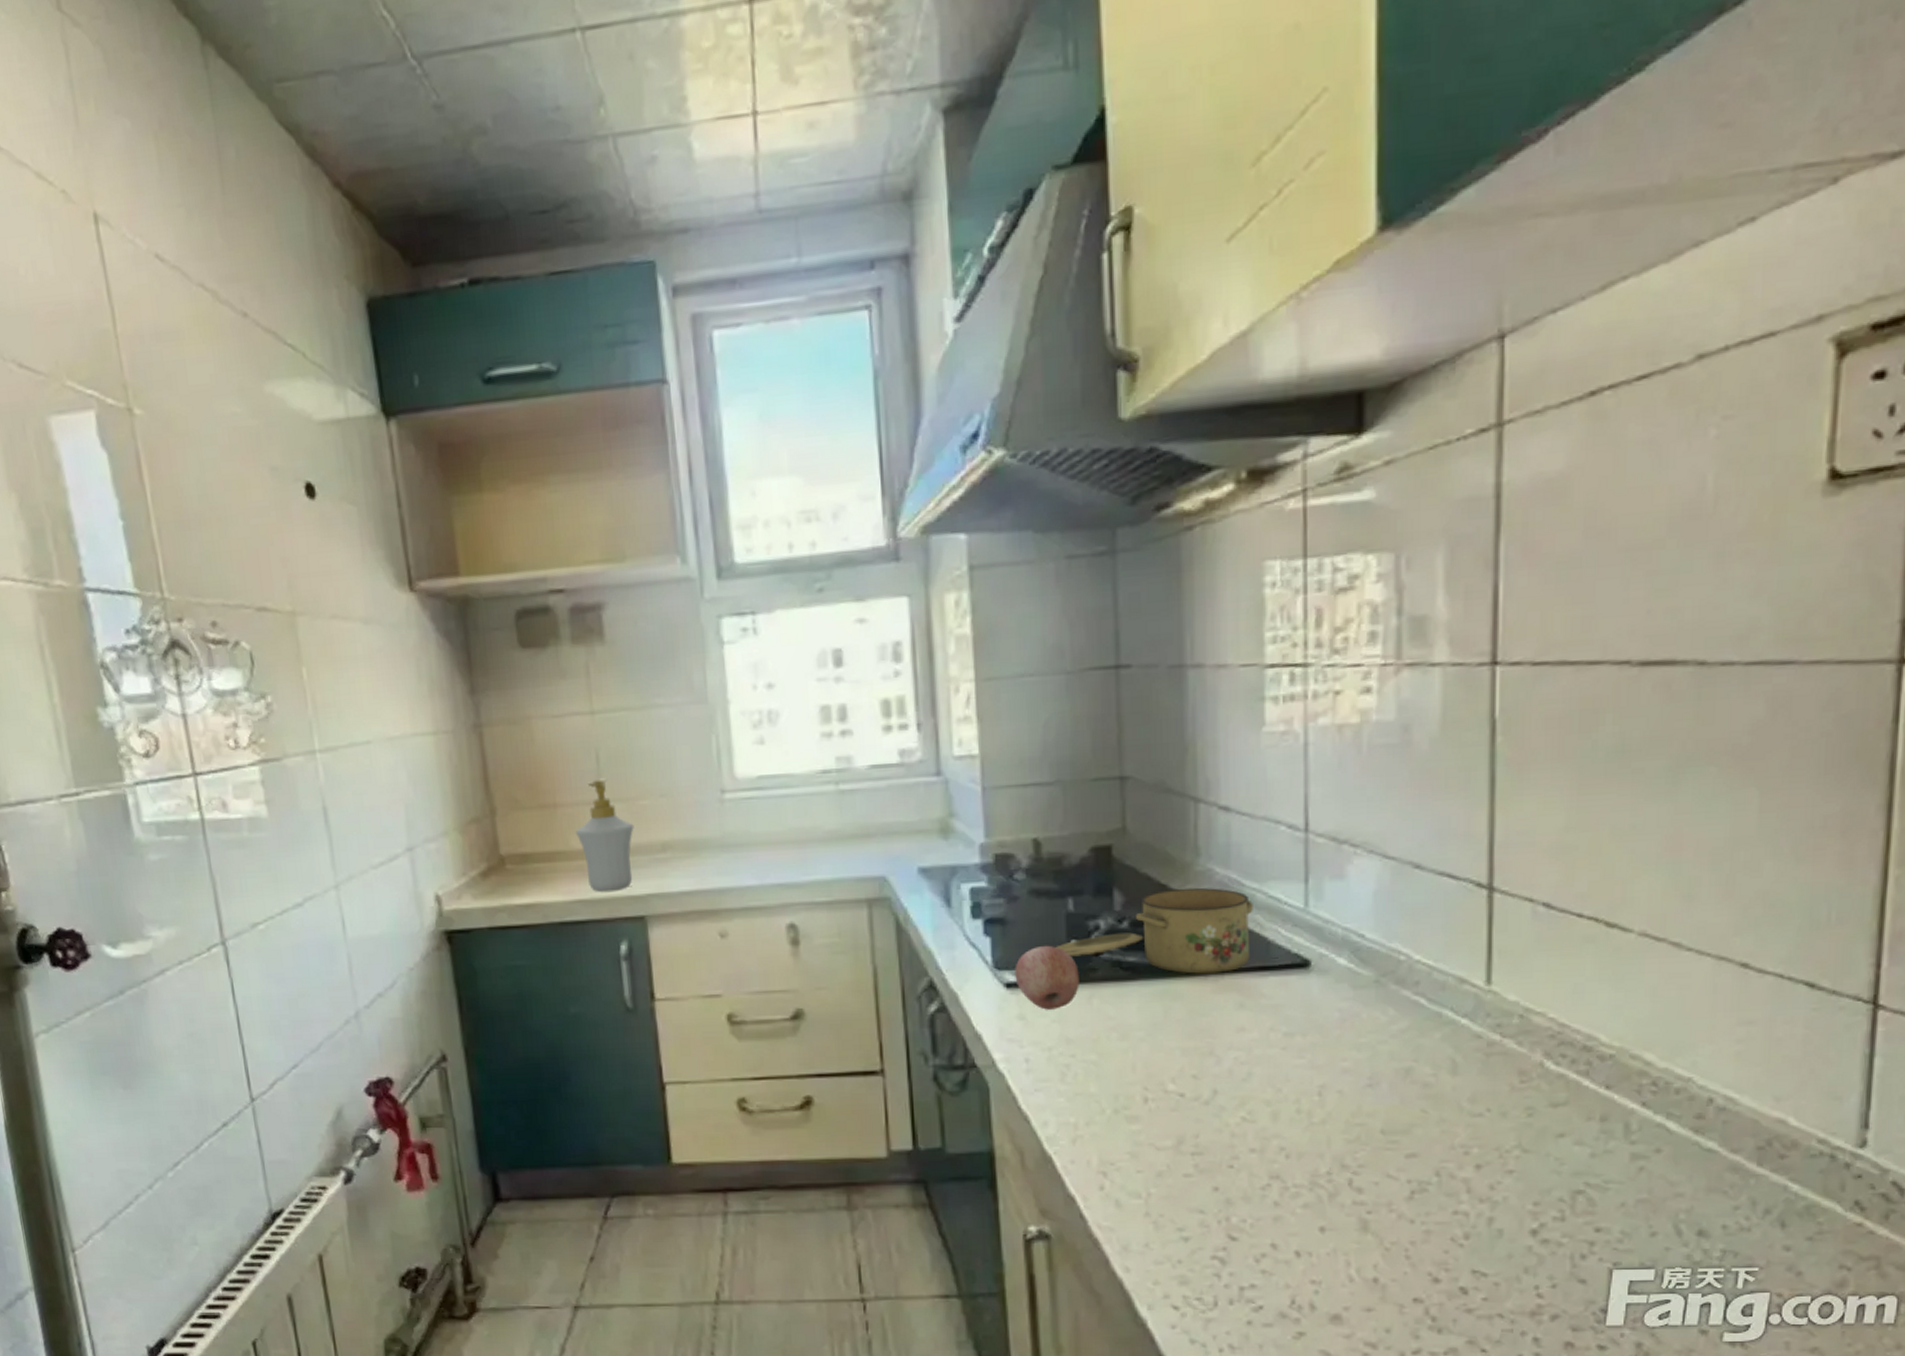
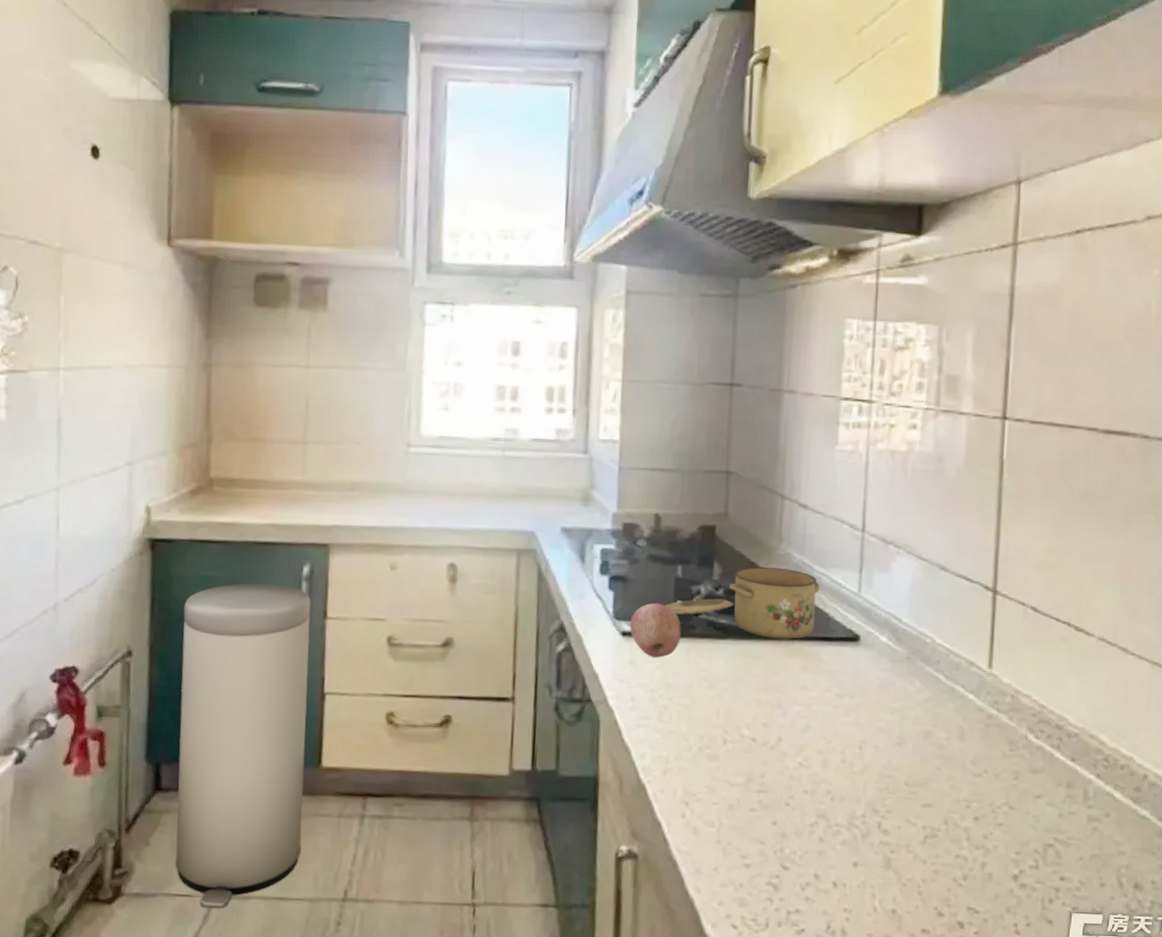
pedal bin: none [494,967,662,1320] -> present [175,583,311,909]
soap bottle: present [576,778,634,893] -> none [279,422,330,521]

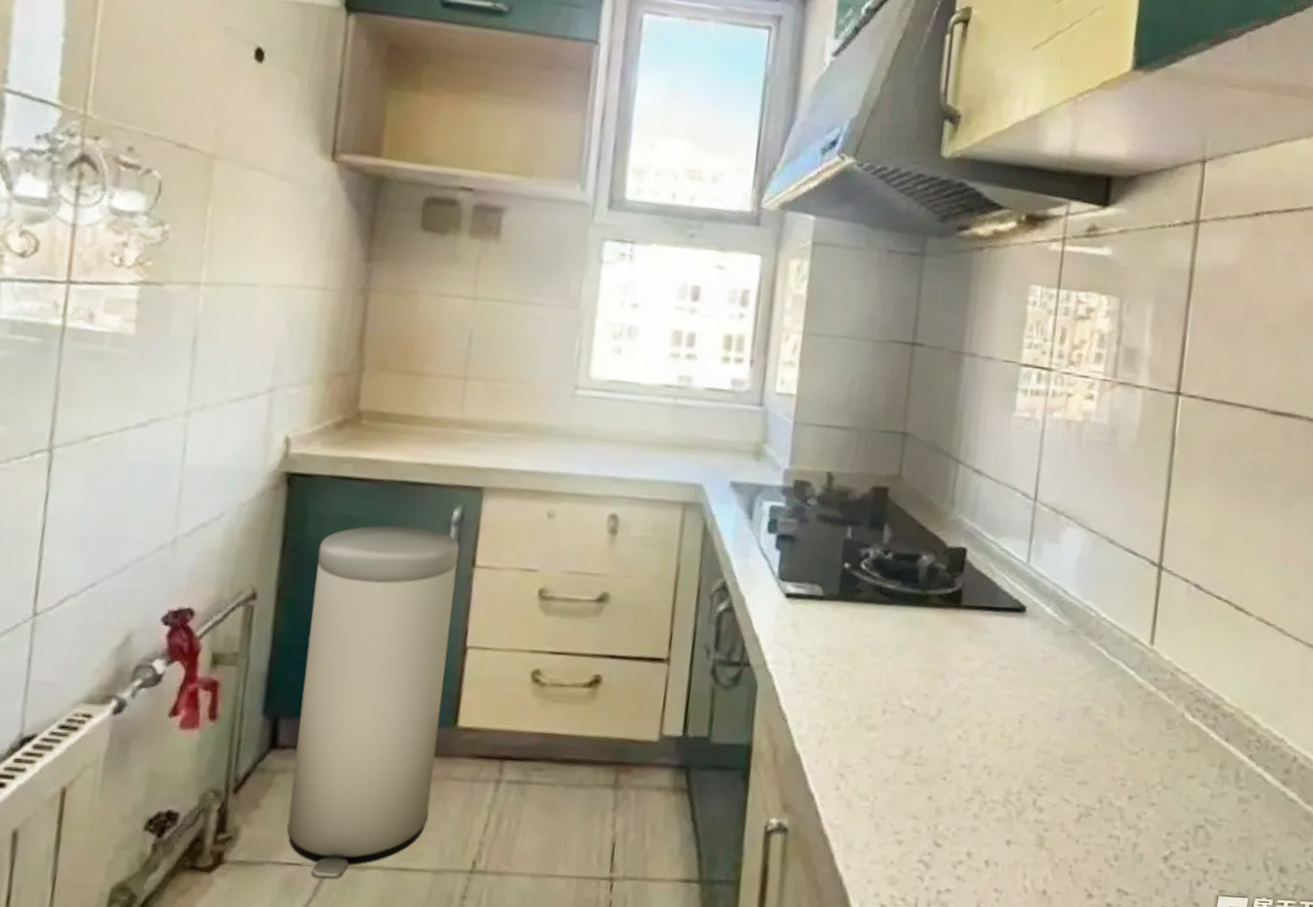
fruit: present [630,602,681,658] -> none [794,564,847,622]
cooking pot: present [664,566,820,639] -> none [832,531,989,608]

